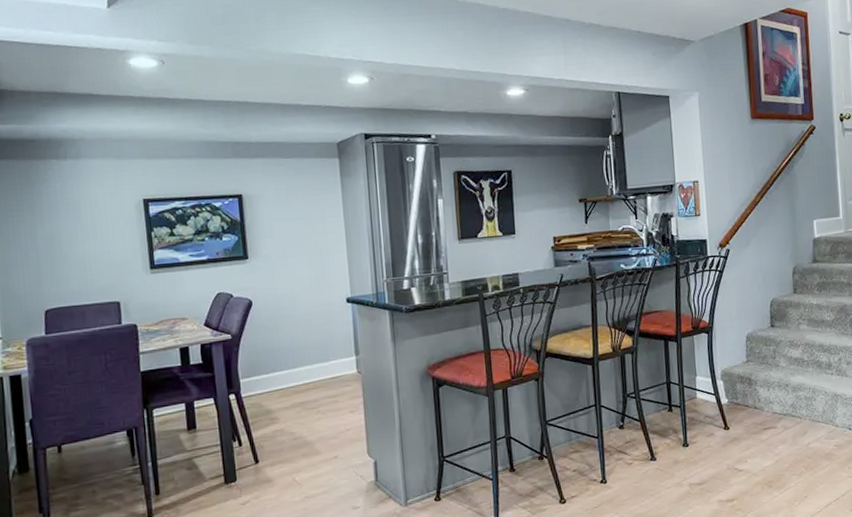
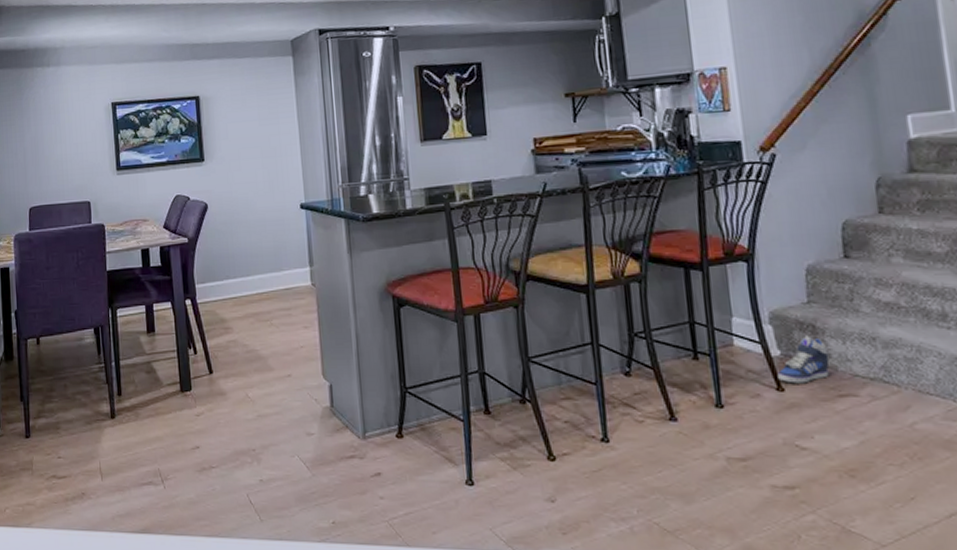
sneaker: none [725,386,759,423] -> present [777,335,830,384]

